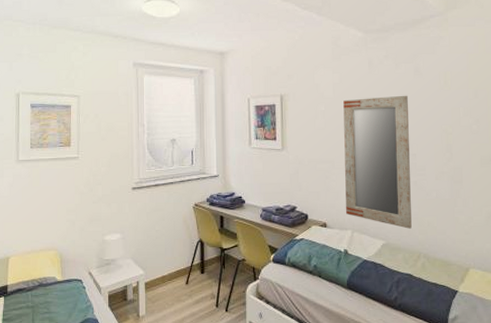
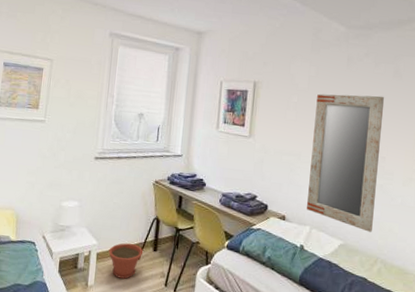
plant pot: none [156,269,191,305] -> present [108,243,144,279]

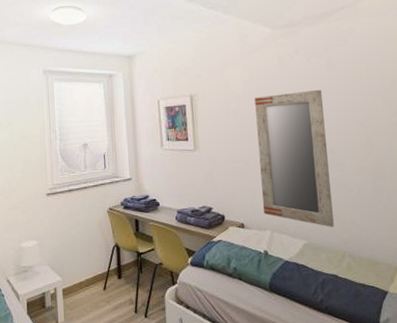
plant pot: present [108,243,144,279] -> none [74,275,108,312]

